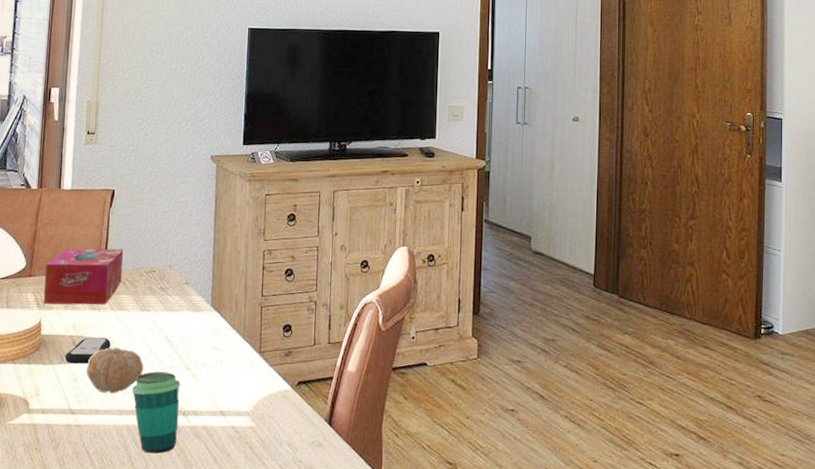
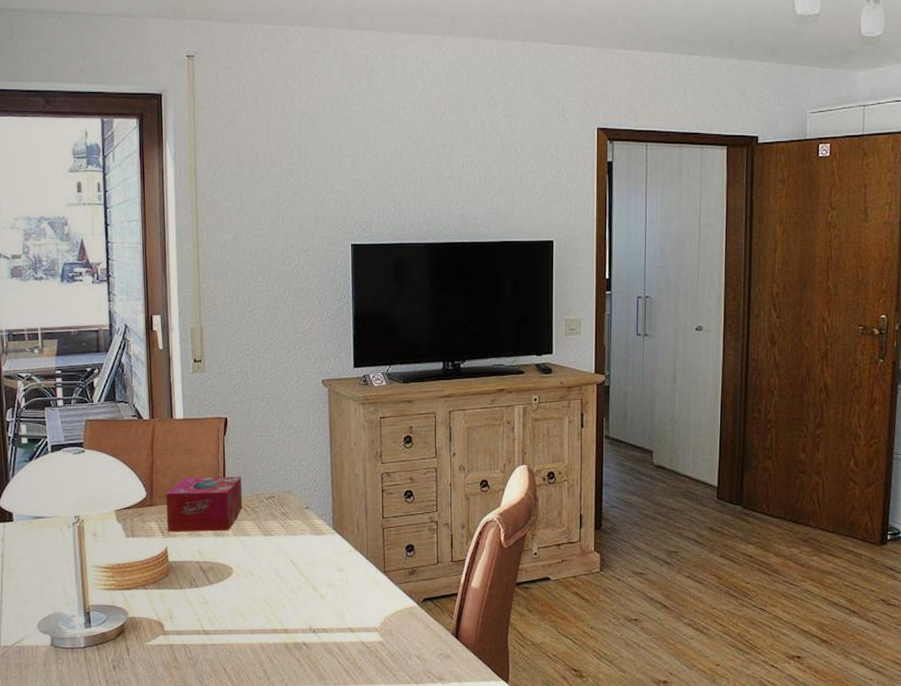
remote control: present [65,337,111,364] -> none [194,562,237,588]
fruit: present [87,347,144,394] -> none [216,571,272,615]
cup: present [132,372,181,454] -> none [262,593,310,669]

